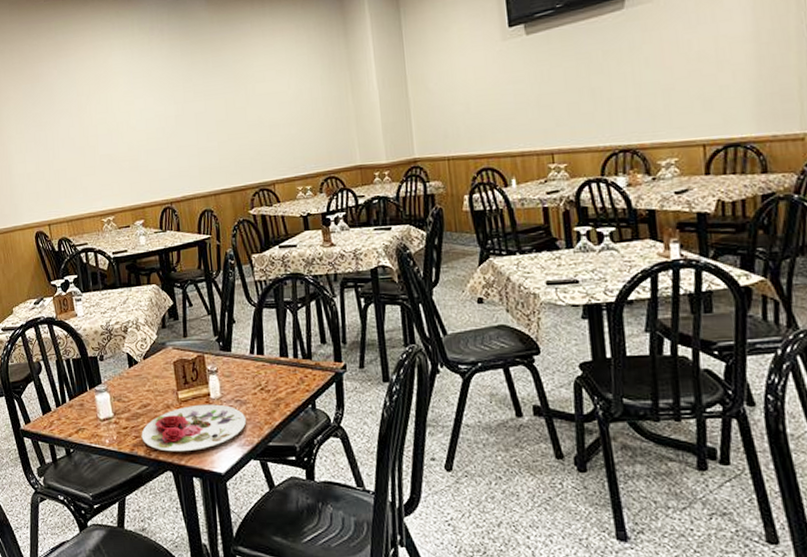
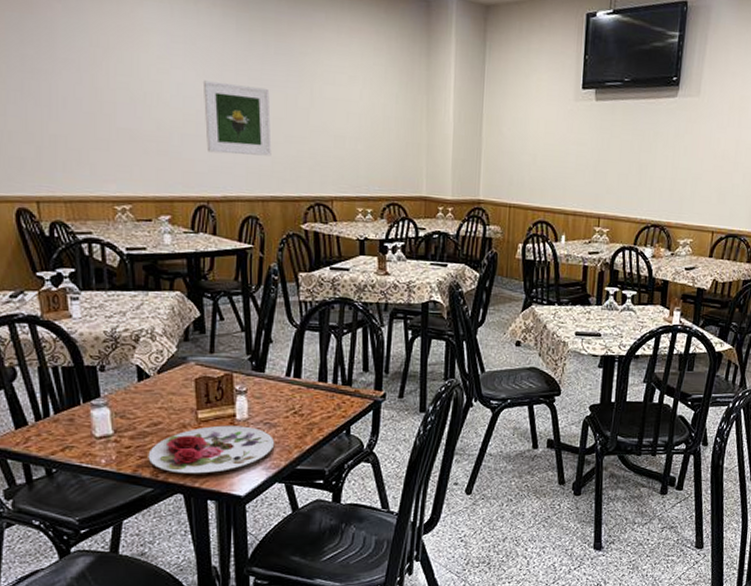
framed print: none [159,97,218,161] -> present [202,80,272,156]

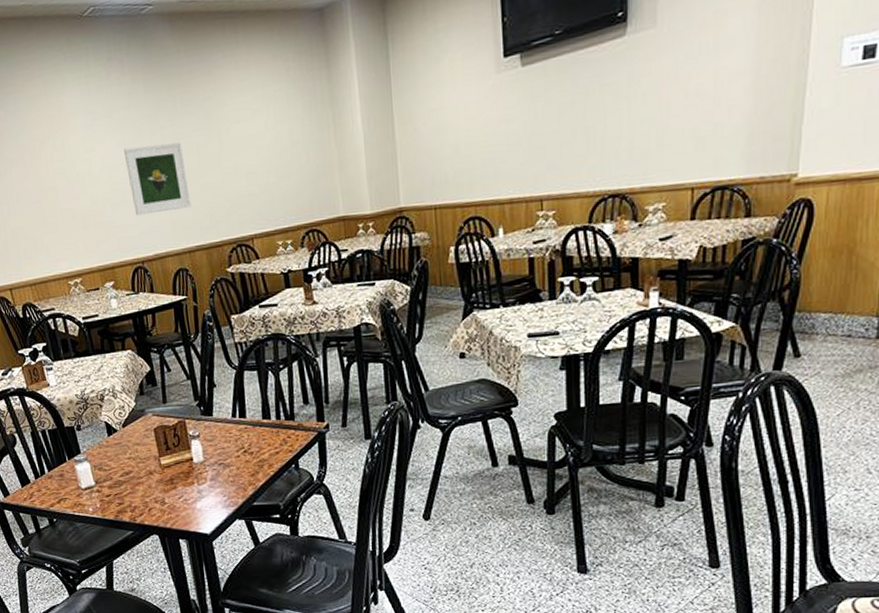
plate: present [148,425,275,474] -> none [125,468,231,516]

